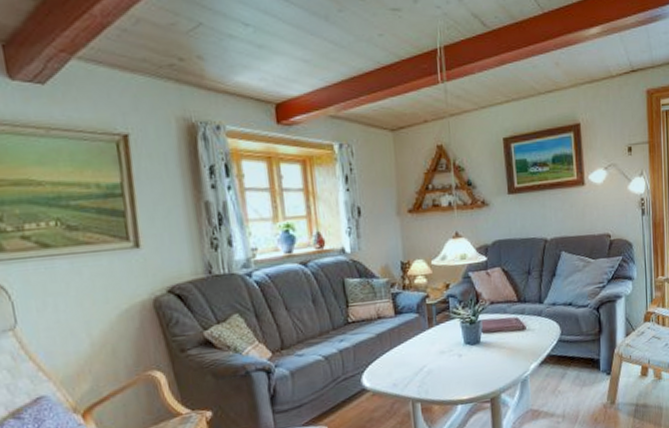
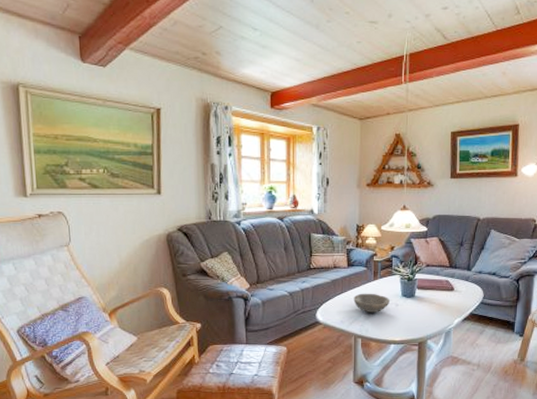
bowl: none [406,344,451,370] -> present [353,293,390,312]

